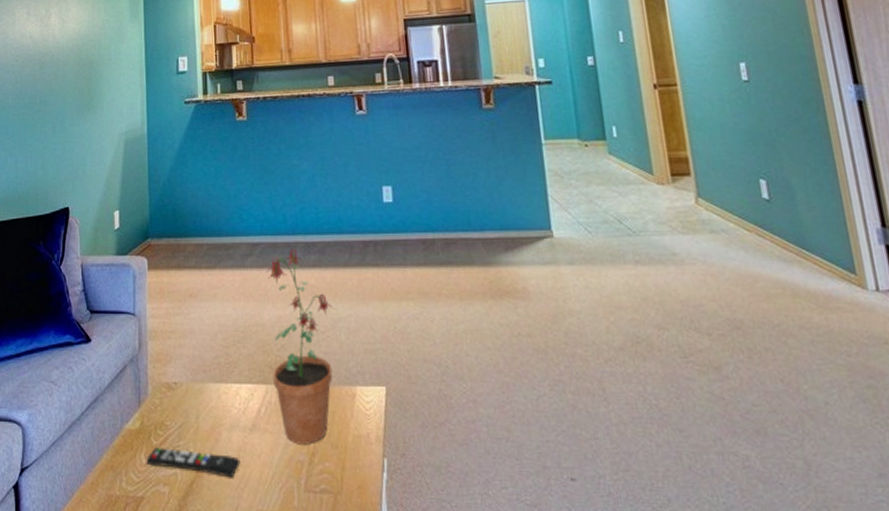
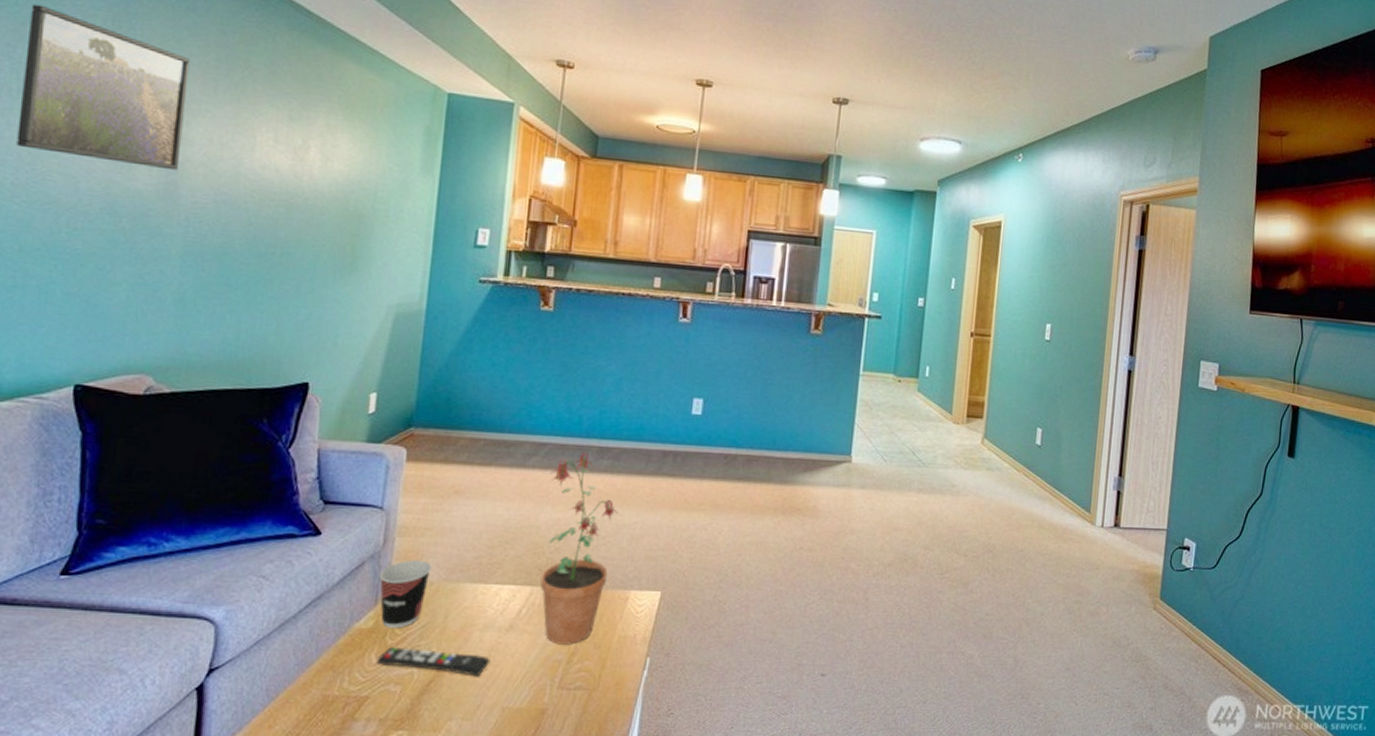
cup: none [139,362,180,429] -> present [379,560,432,629]

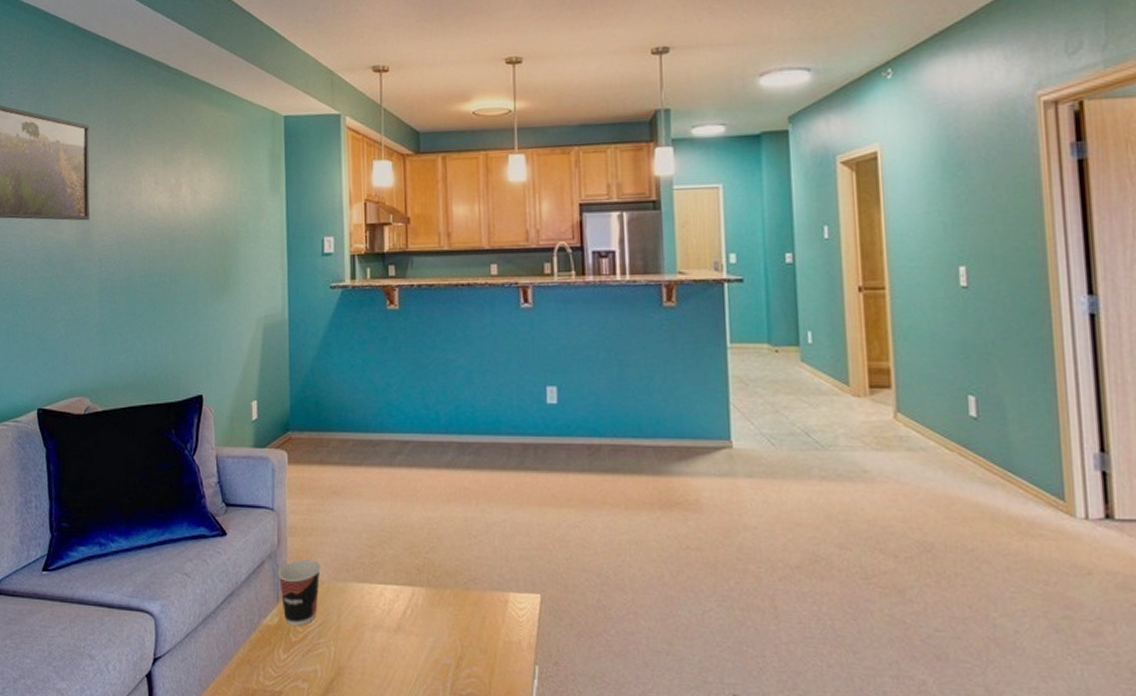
remote control: present [376,647,491,677] -> none [284,644,384,678]
potted plant: present [540,452,618,645] -> none [416,448,486,649]

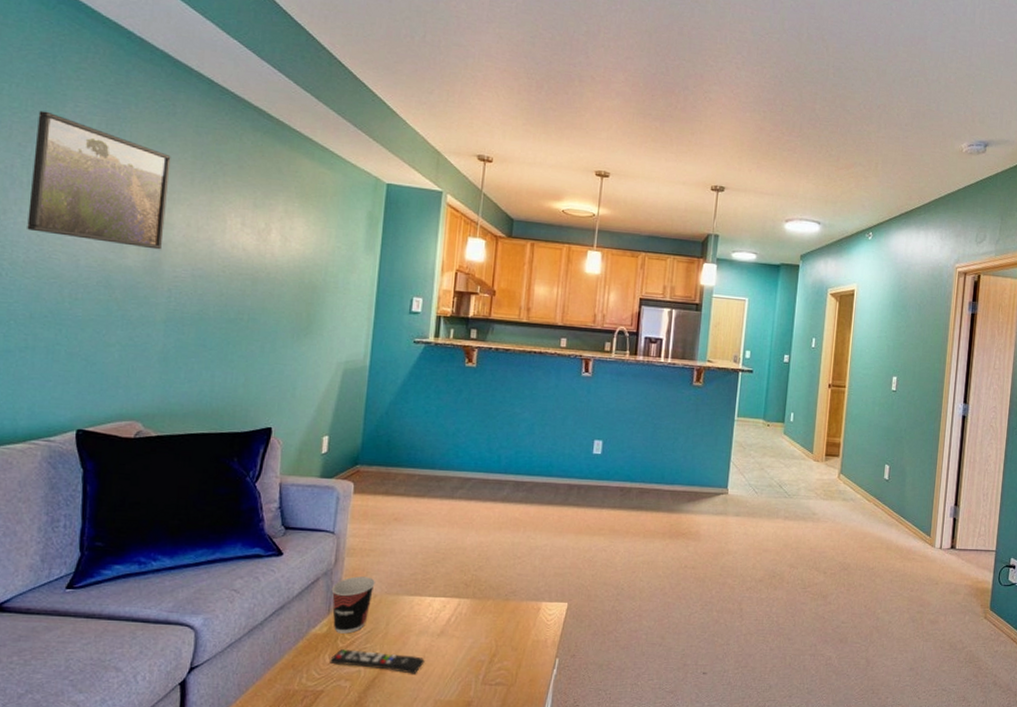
remote control: none [284,644,384,678] -> present [330,649,425,674]

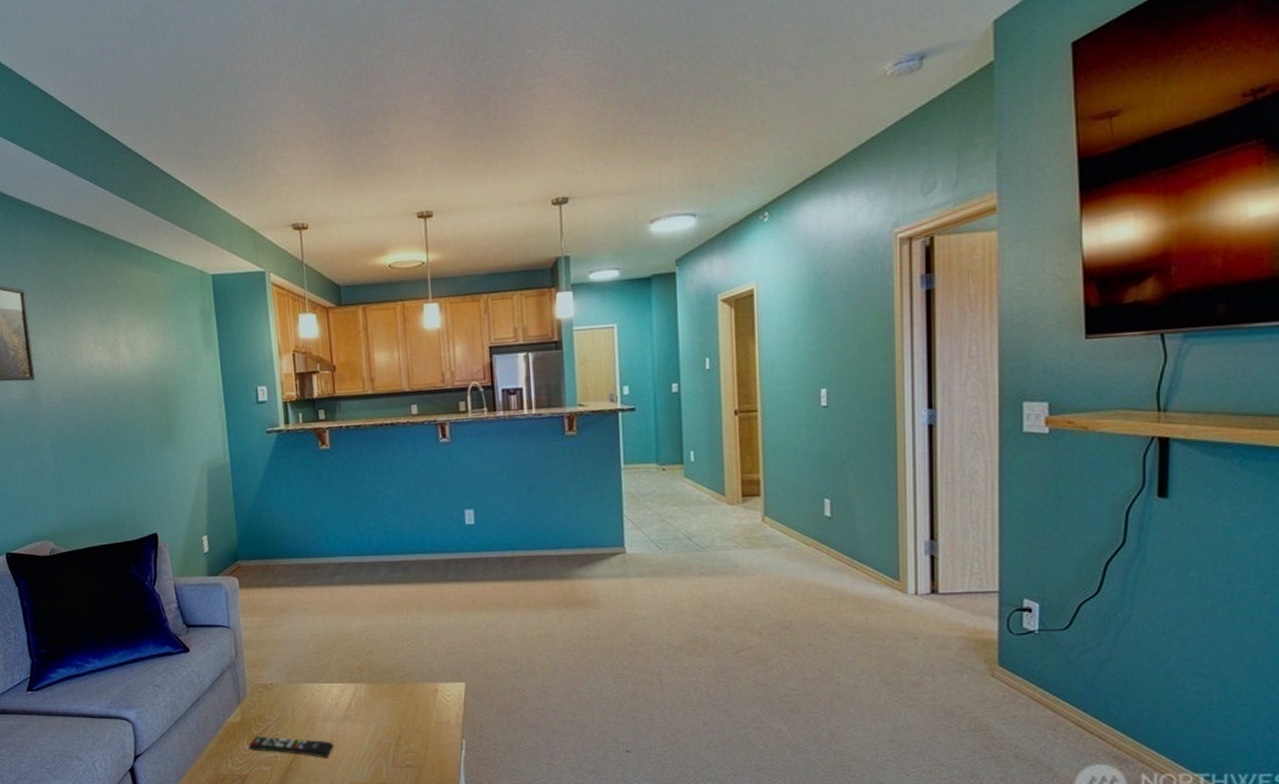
cup: present [331,576,375,634] -> none [237,667,275,722]

